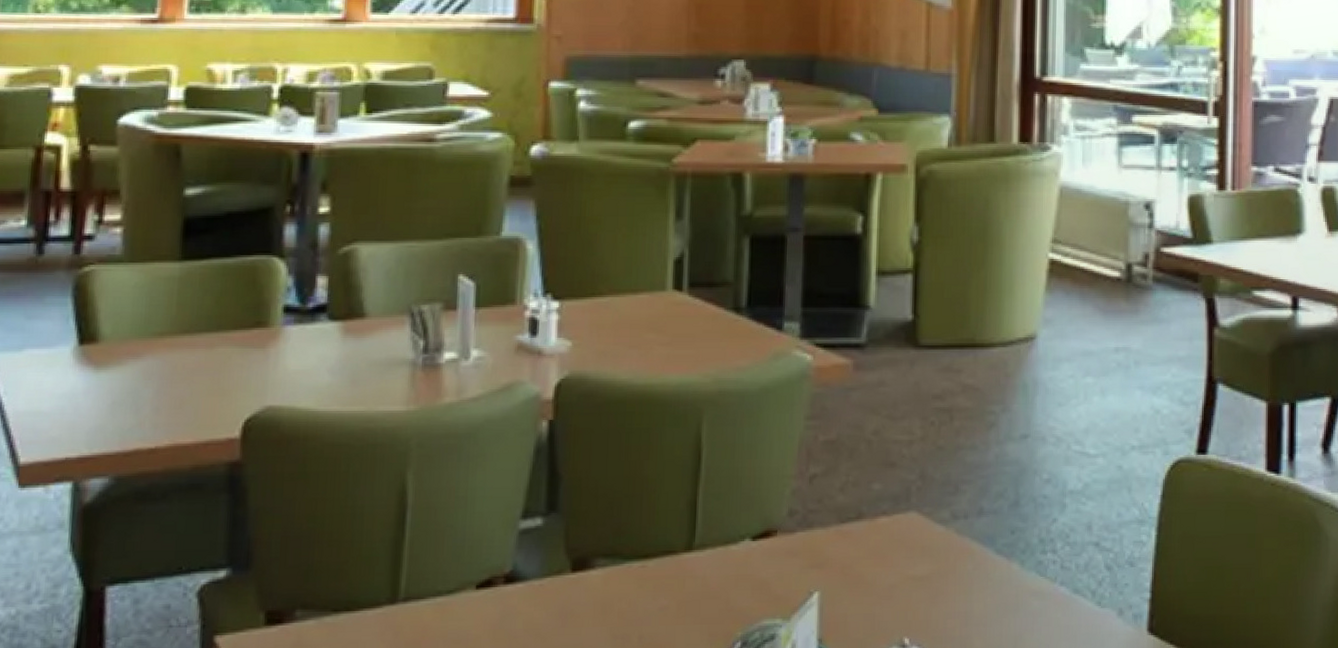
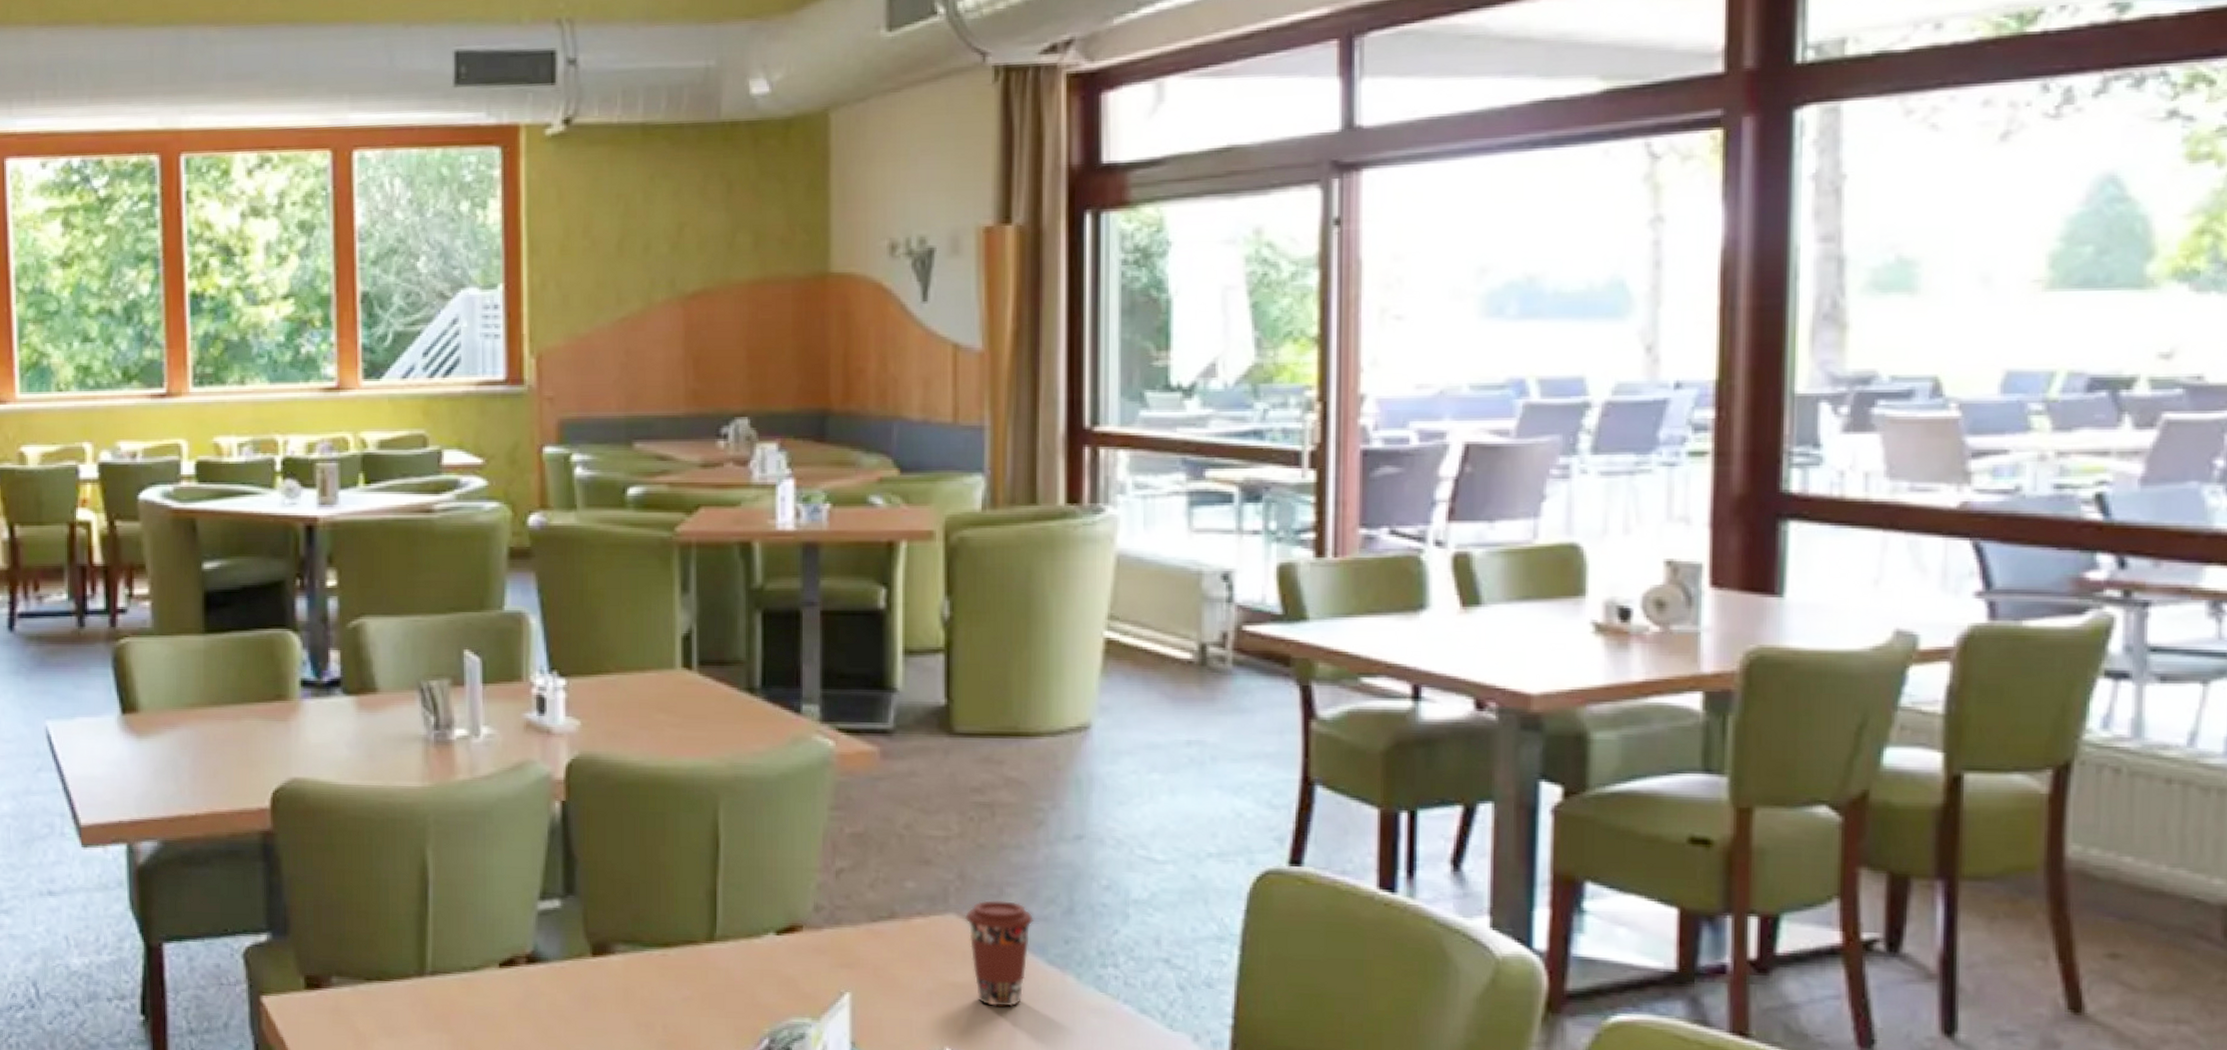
coffee cup: none [925,497,985,596] -> present [965,900,1035,1007]

